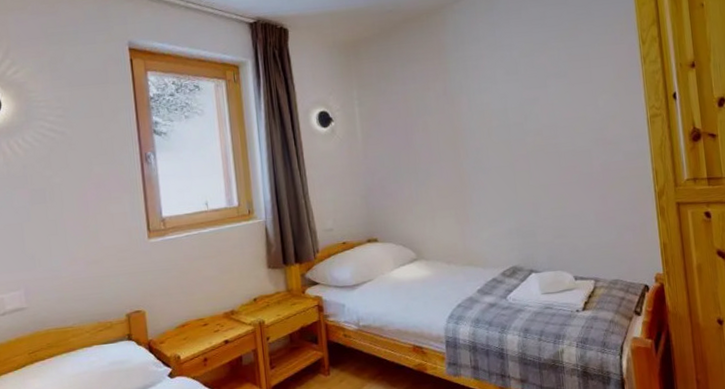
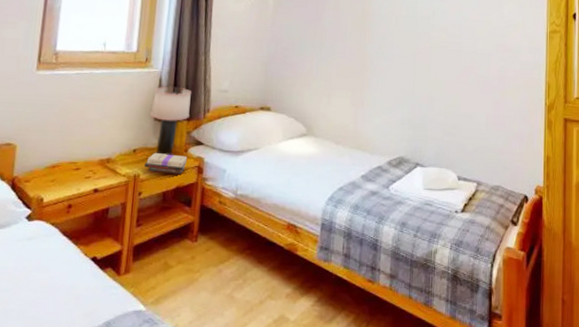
table lamp: none [263,233,301,300] -> present [150,86,192,155]
books: none [267,297,307,317] -> present [144,152,188,174]

